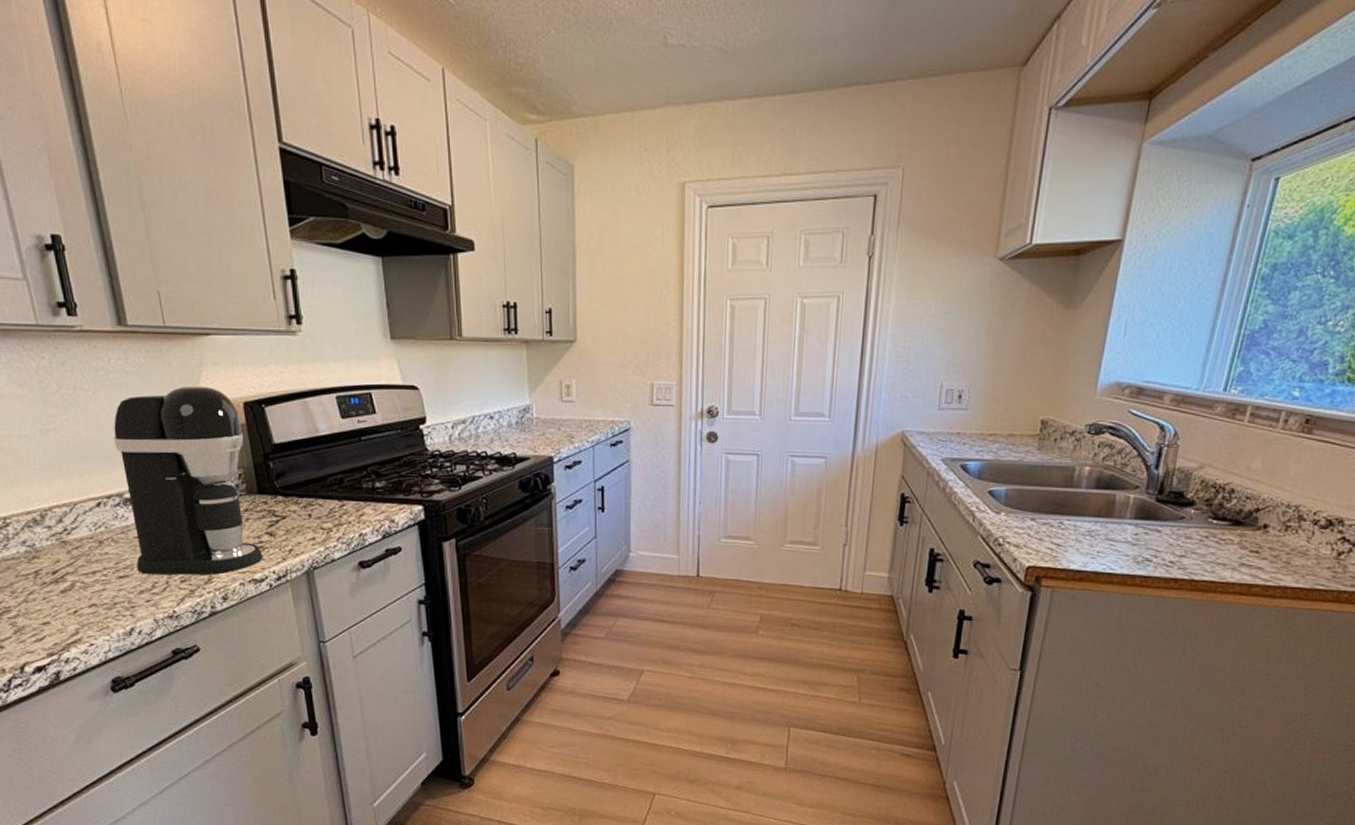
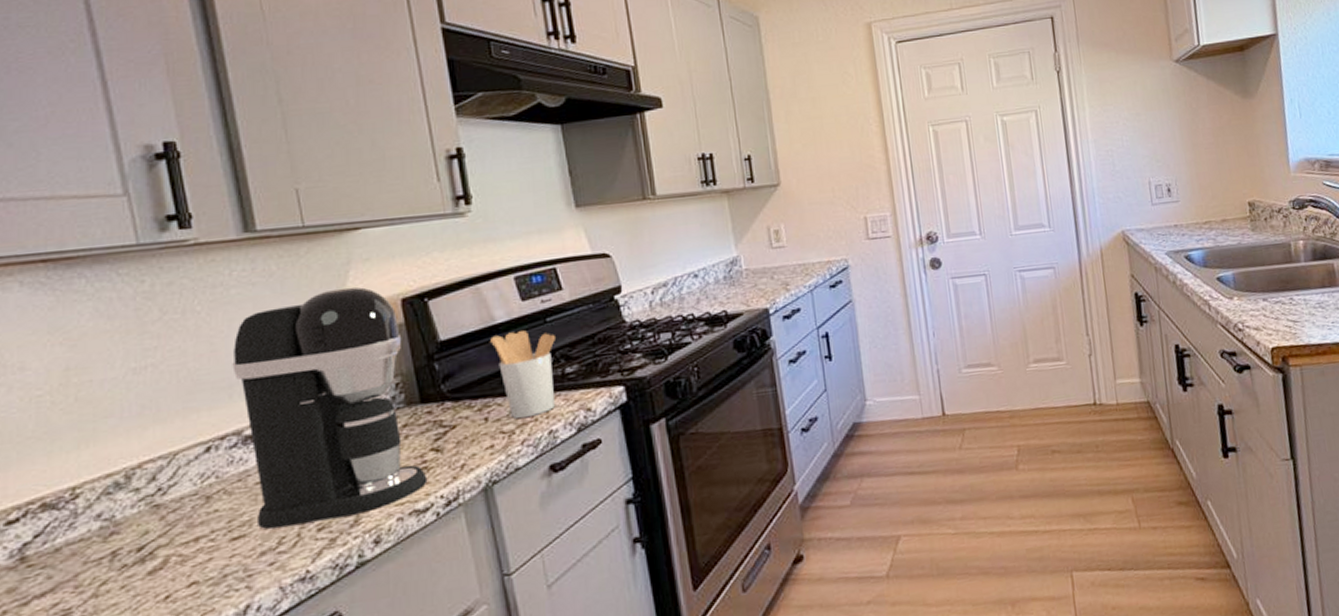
utensil holder: none [315,445,368,520] -> present [490,330,555,419]

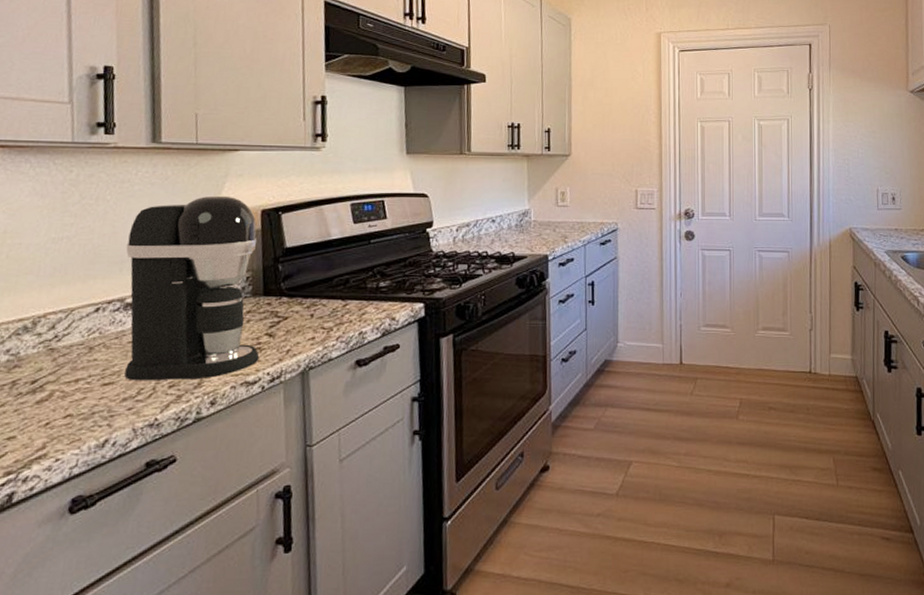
utensil holder: present [490,330,555,419] -> none [325,248,376,319]

